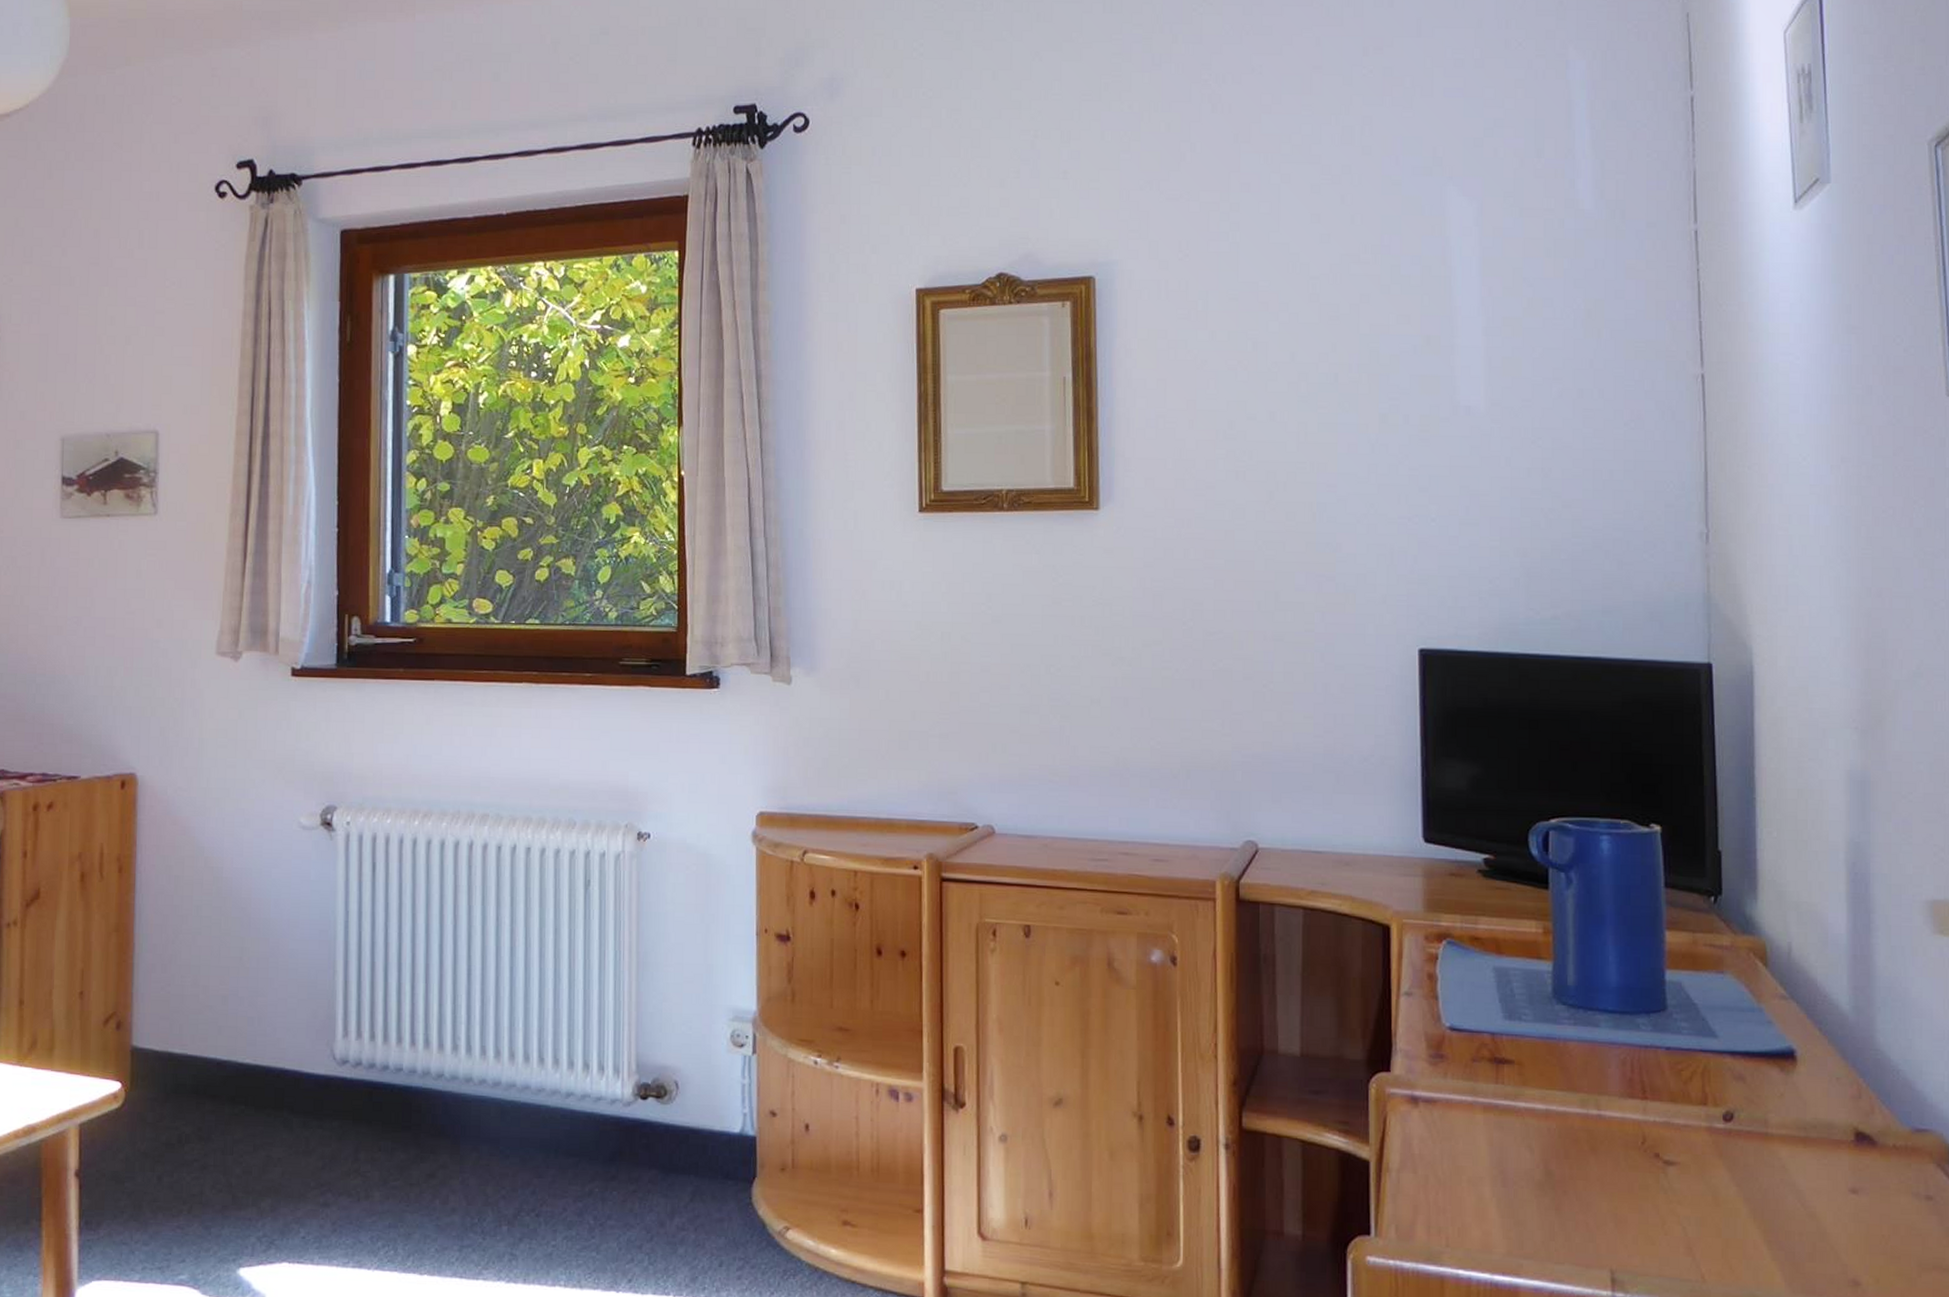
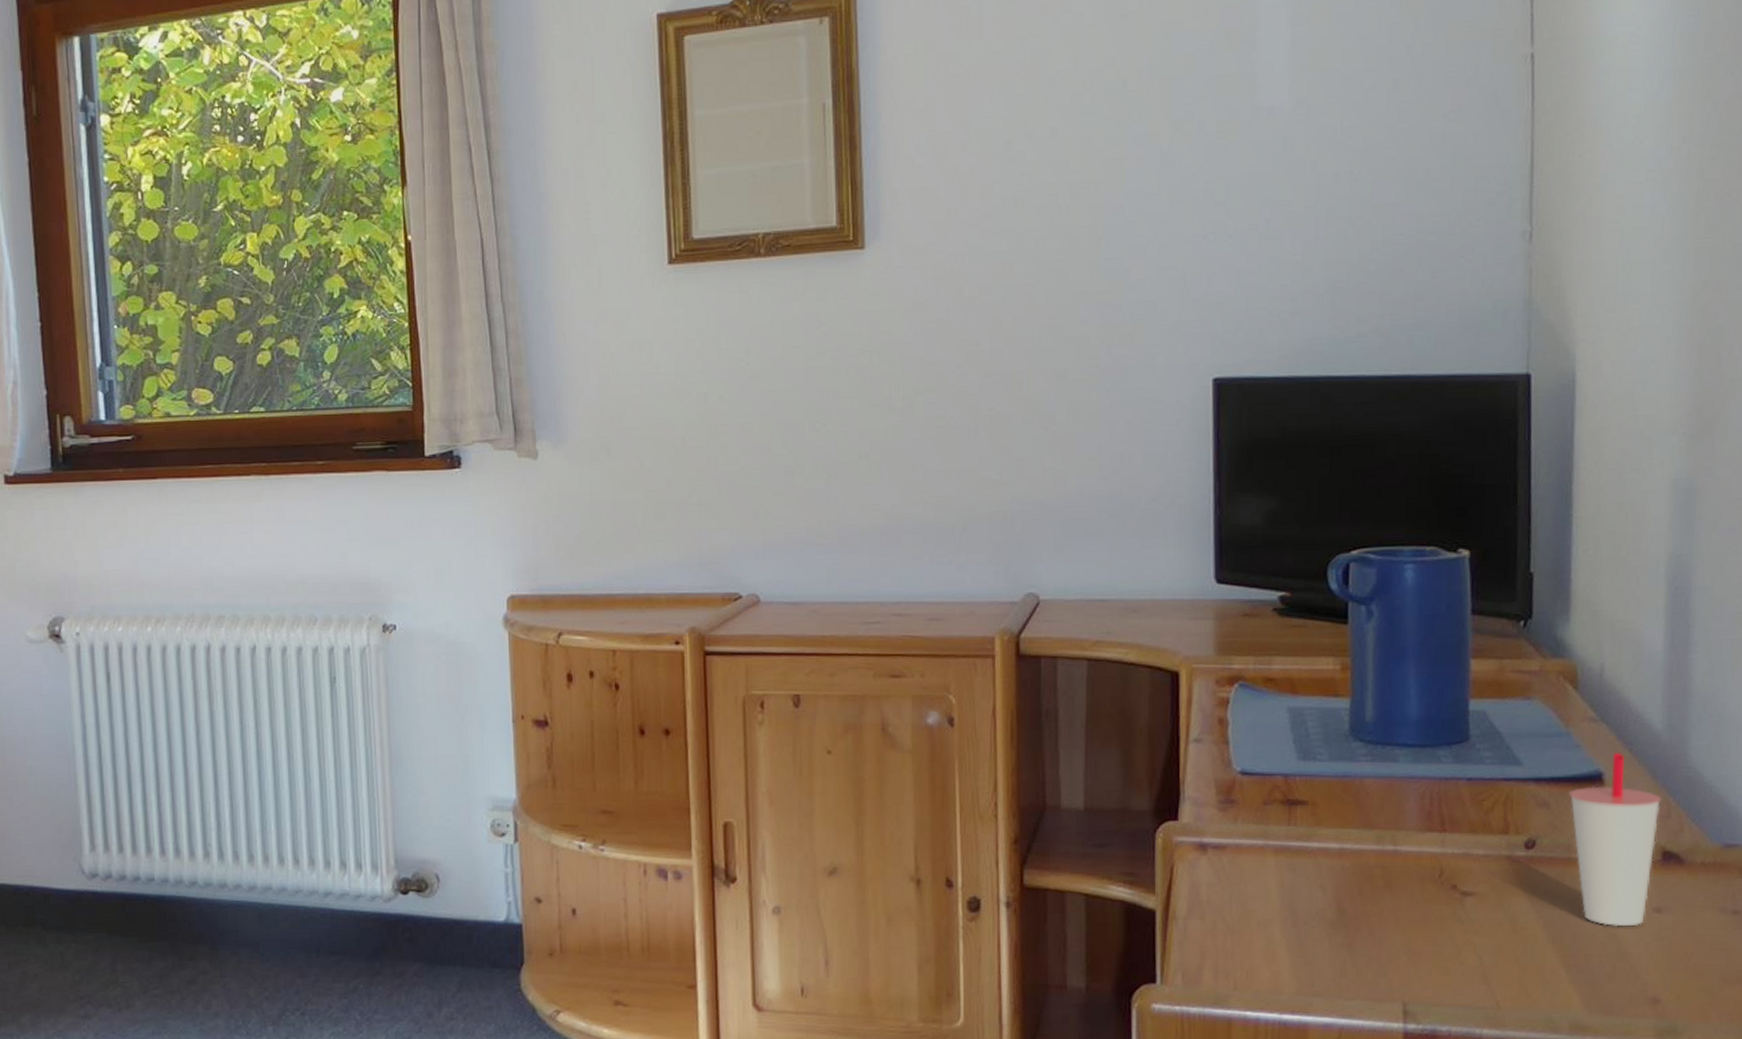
cup: none [1763,1031,1853,1205] -> present [1569,753,1662,926]

